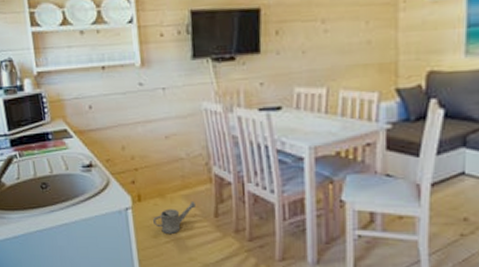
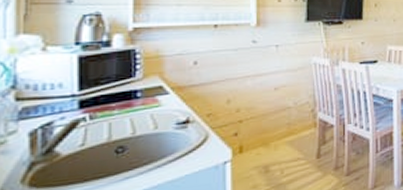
watering can: present [153,202,195,235] -> none [254,146,299,183]

